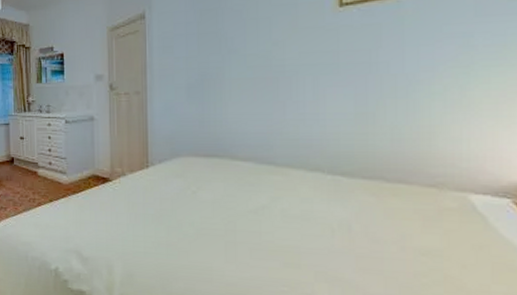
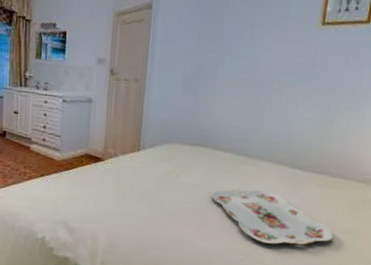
serving tray: none [236,203,404,272] -> present [211,188,333,245]

